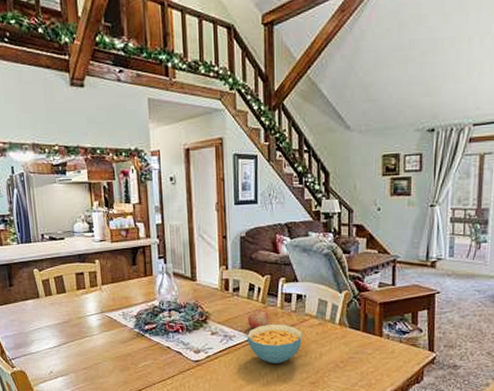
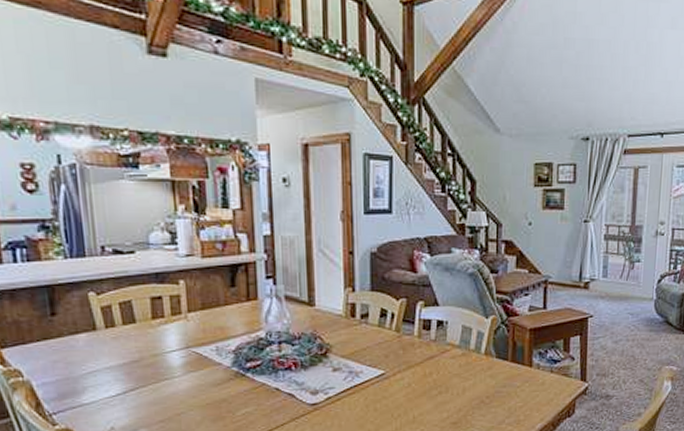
cereal bowl: present [247,324,303,363] -> none [377,355,444,403]
fruit: present [248,309,269,329] -> none [378,339,404,363]

